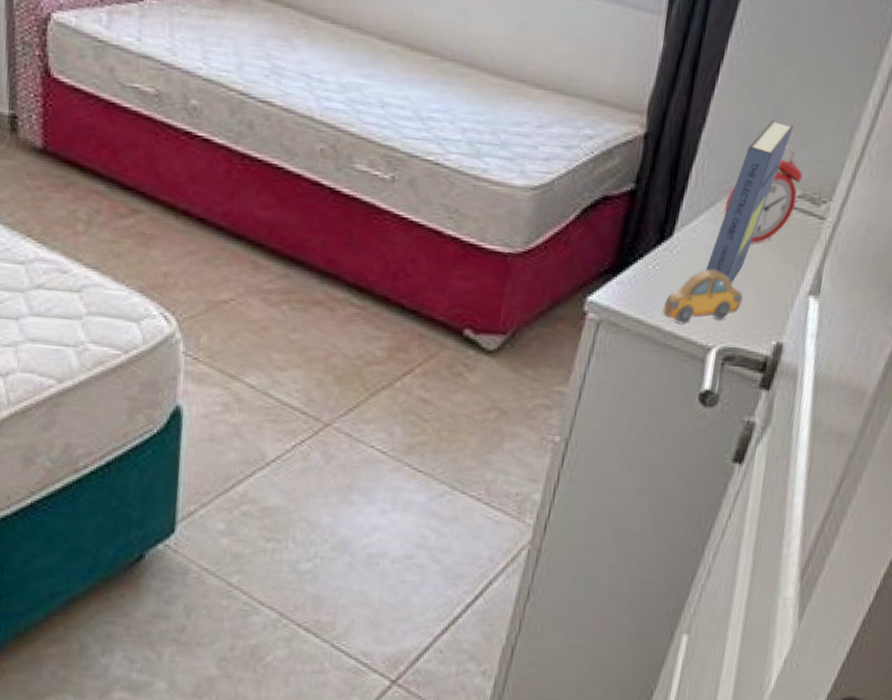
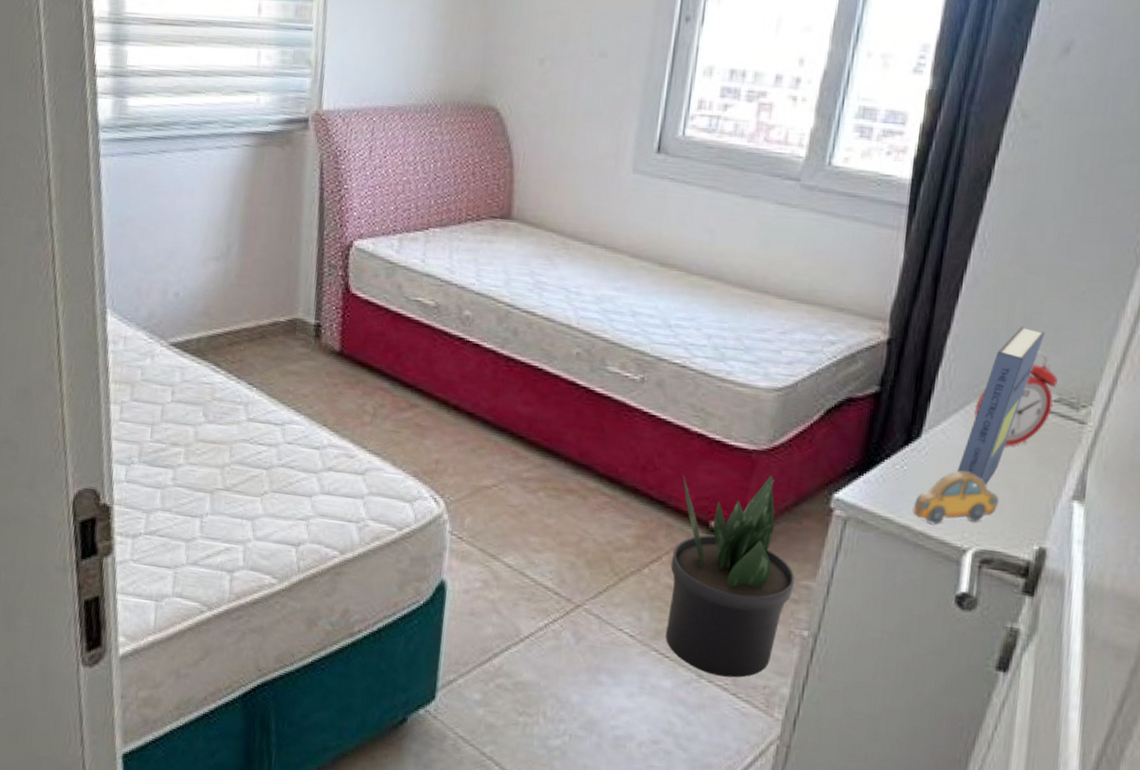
planter: none [419,279,549,487] -> present [666,475,795,678]

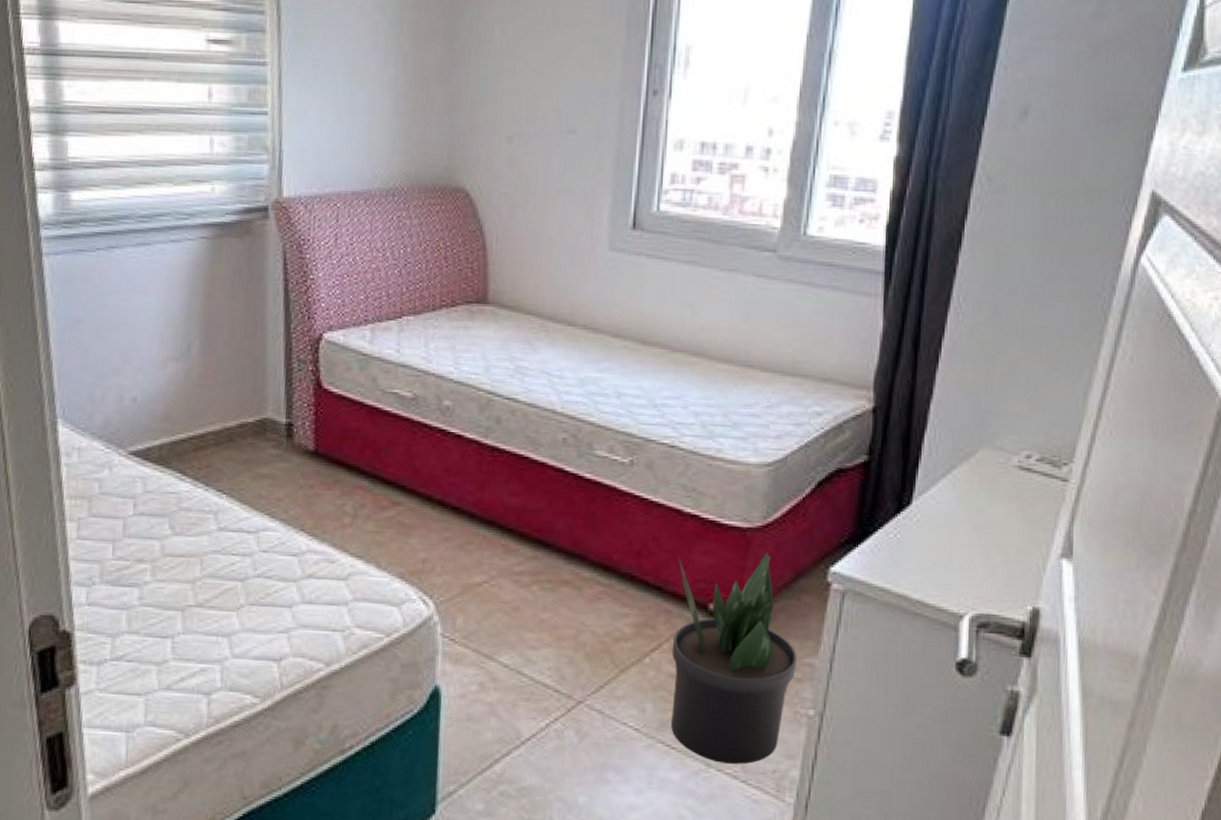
toy car: present [912,470,999,525] -> none [908,536,991,592]
book: present [958,325,1045,485] -> none [950,387,1023,549]
alarm clock: present [974,351,1058,446] -> none [962,411,1039,508]

